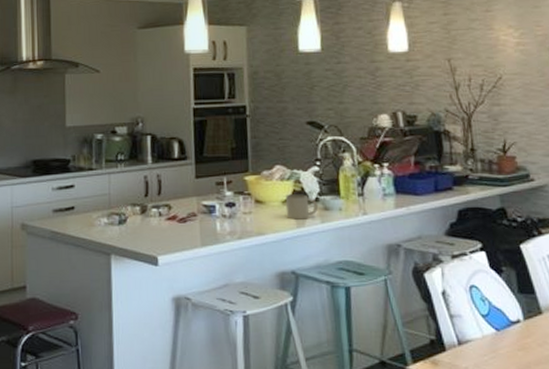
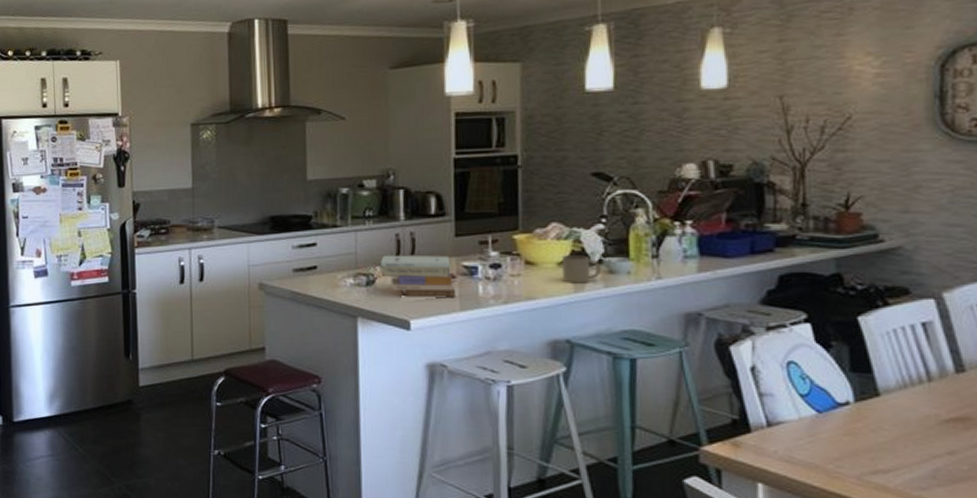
books: none [130,195,197,235] -> present [380,255,455,297]

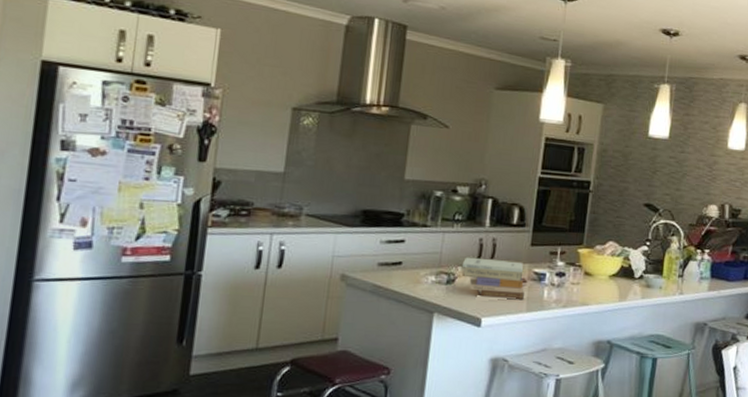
mug: present [561,255,601,283] -> none [611,269,641,294]

